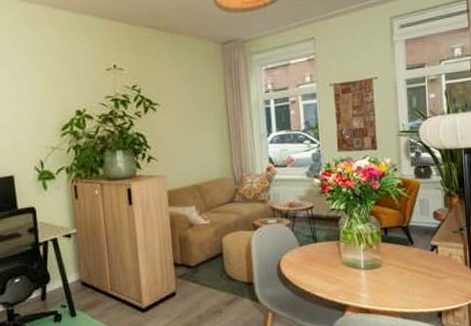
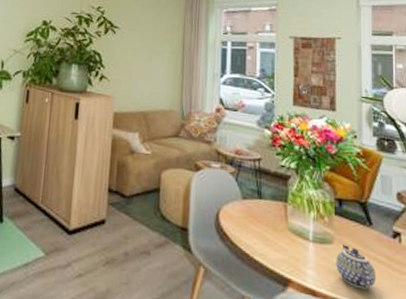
teapot: none [385,265,419,299] -> present [336,244,377,290]

